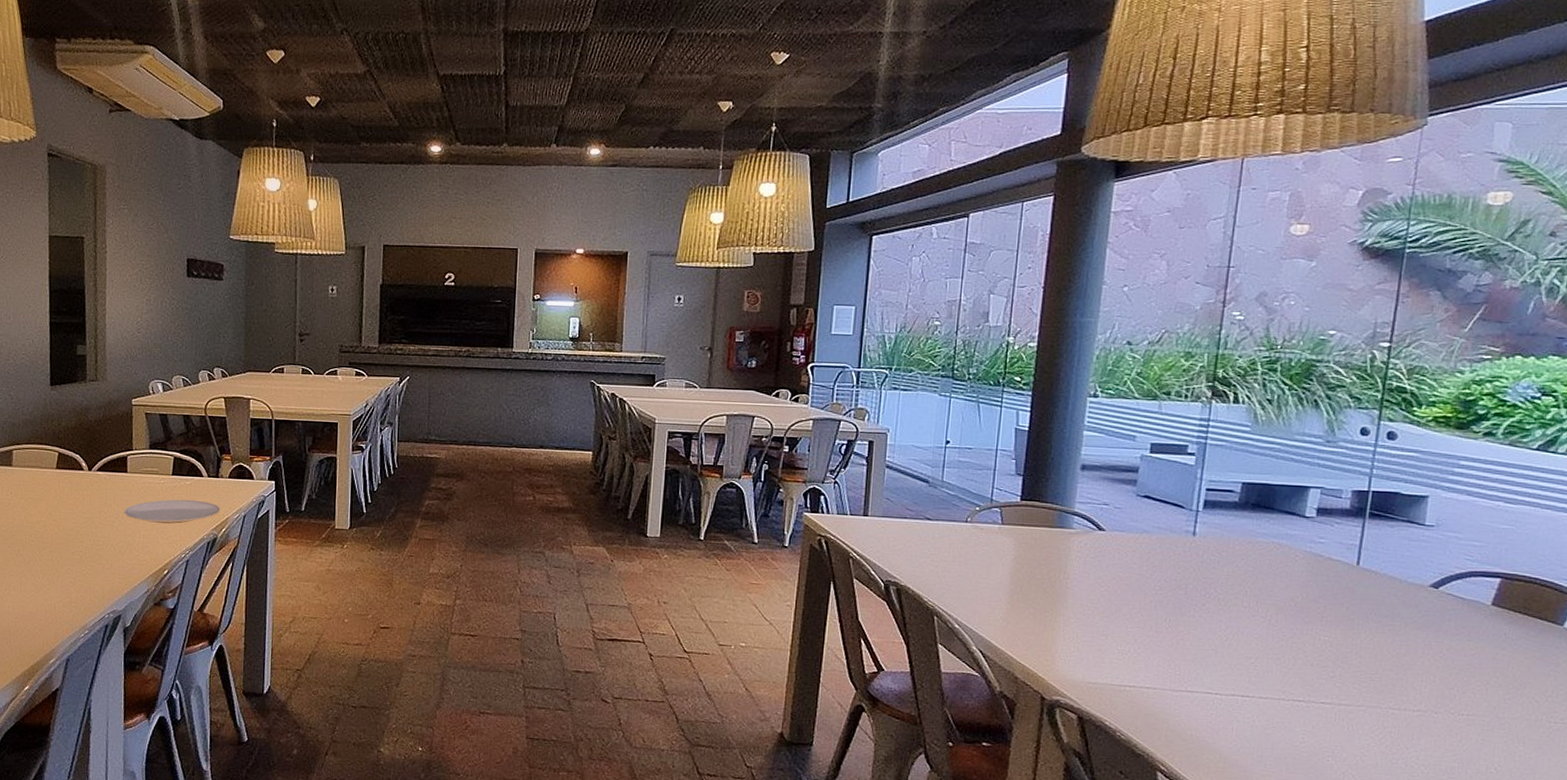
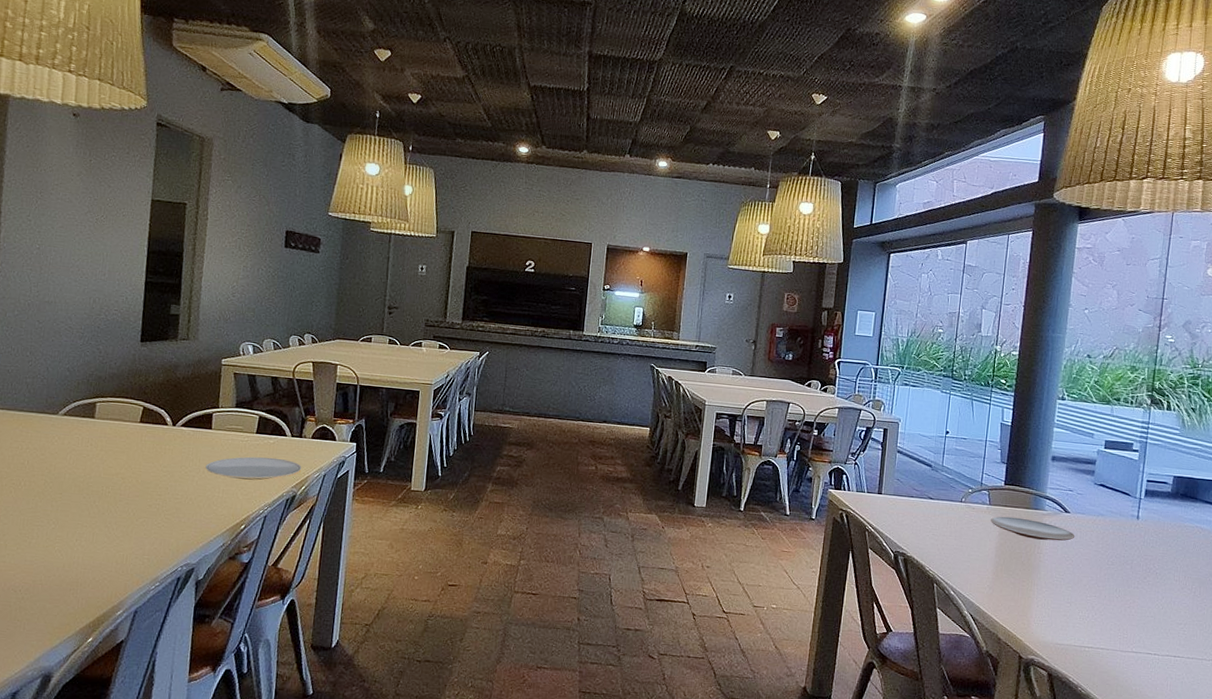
plate: none [1002,537,1112,564] -> present [990,516,1075,541]

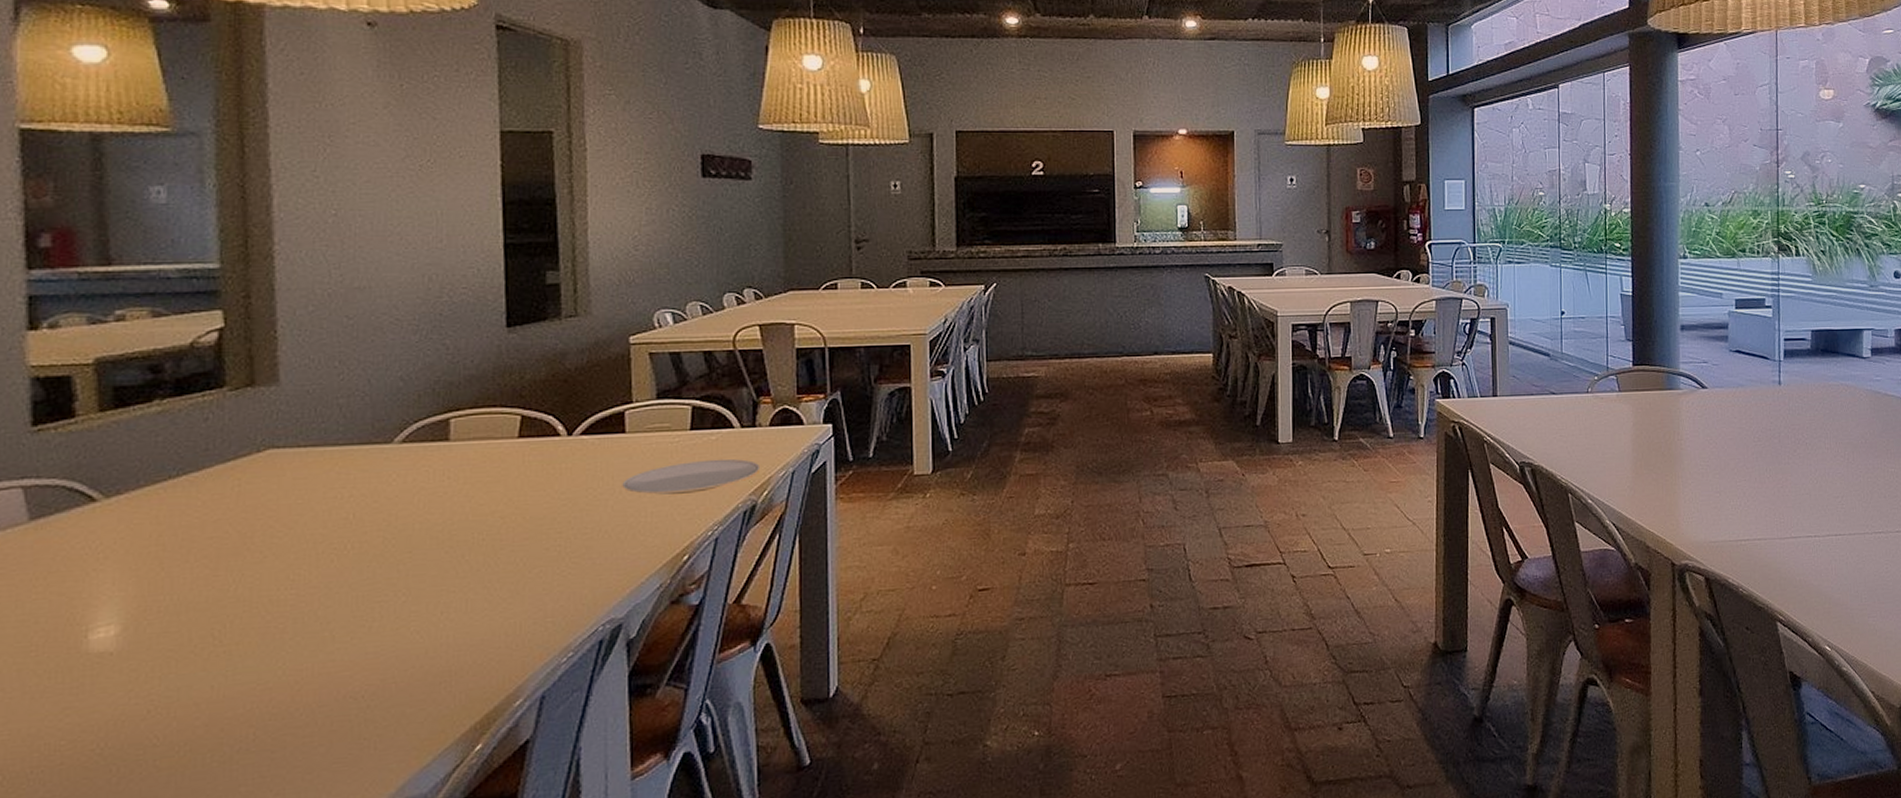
plate: present [990,516,1075,541] -> none [1621,401,1716,425]

